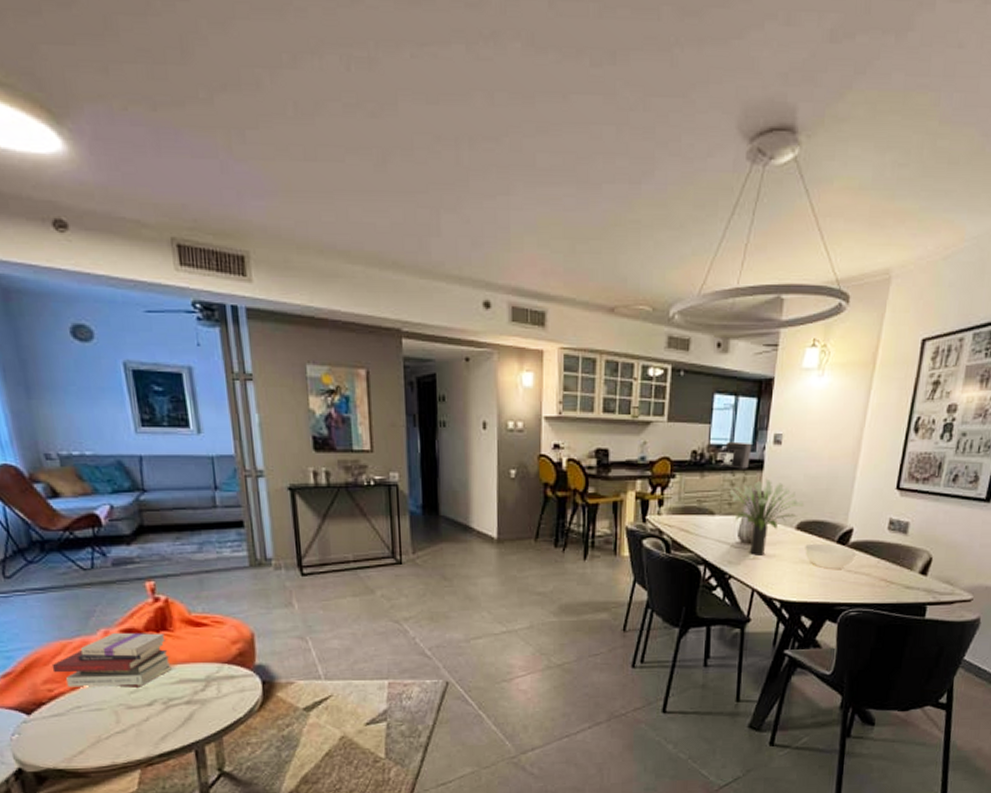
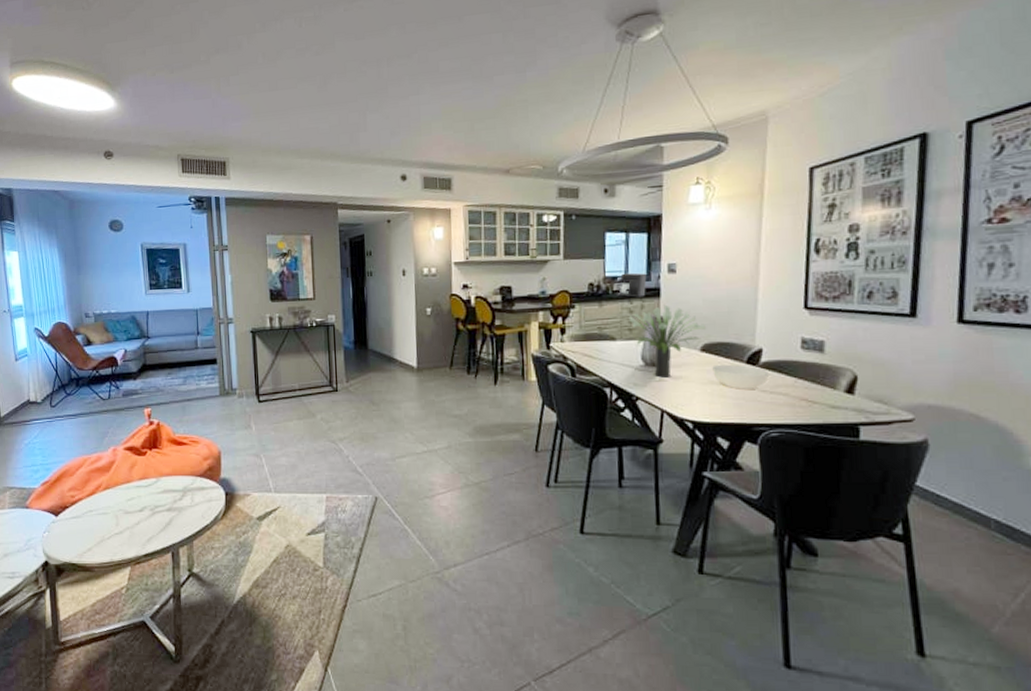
books: present [51,632,172,688] -> none [75,449,159,496]

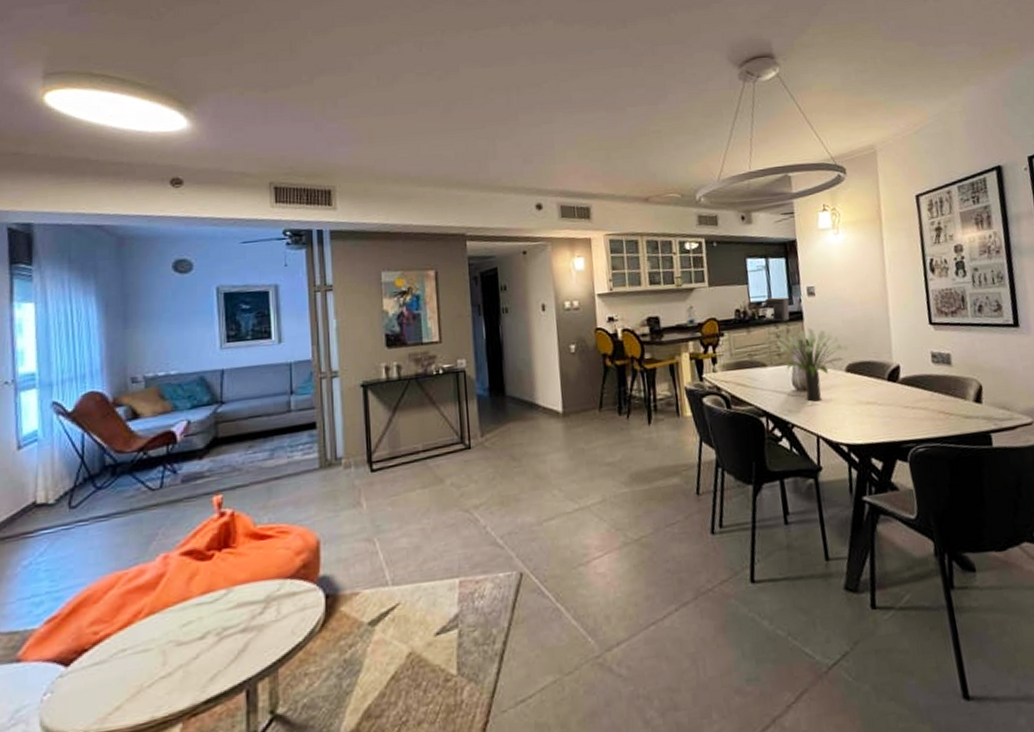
bowl: present [712,364,770,390] -> none [858,383,910,408]

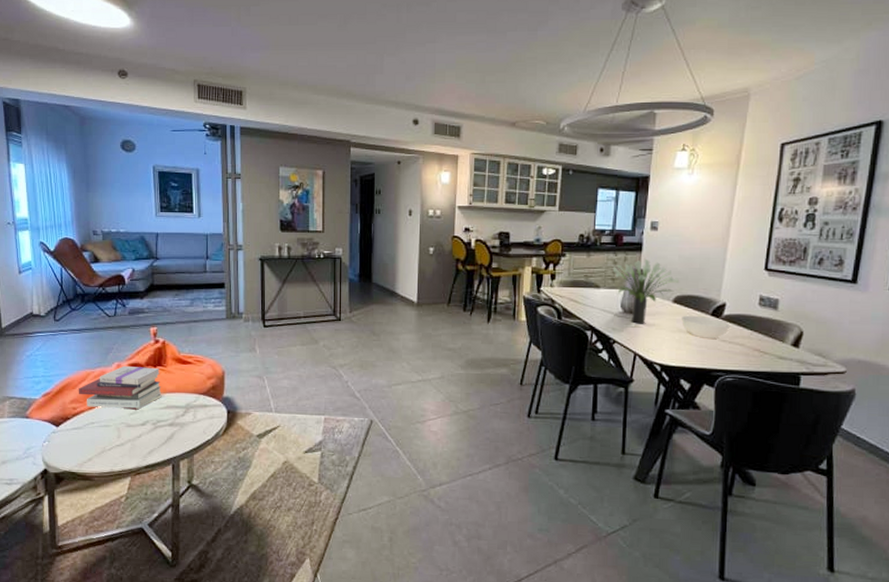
books: none [102,551,230,627] -> present [78,365,162,410]
coffee maker: present [761,297,790,323] -> none [604,227,632,250]
bowl: none [858,383,910,408] -> present [682,315,731,339]

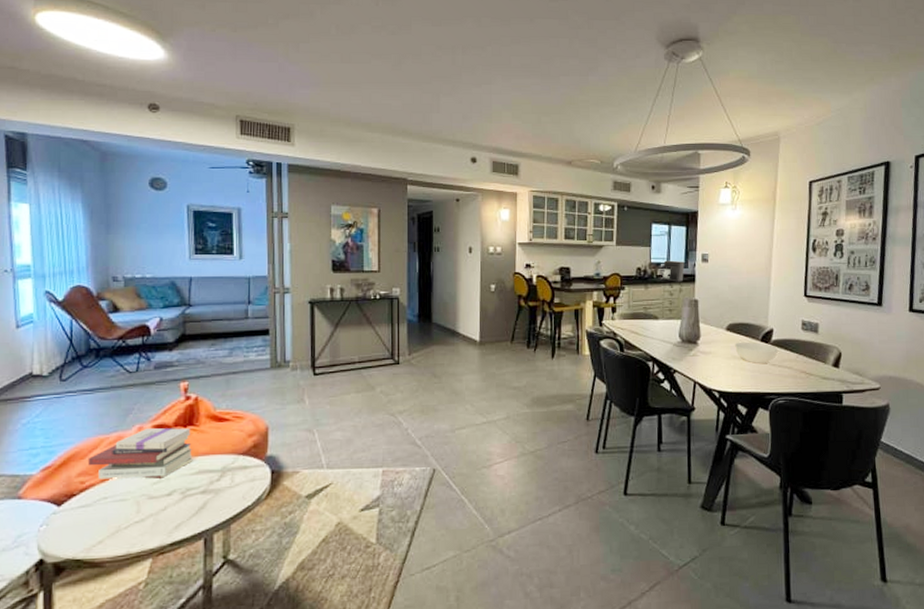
coffee maker: none [604,227,632,250] -> present [660,260,685,282]
flower arrangement: present [612,258,679,324] -> none [669,289,730,353]

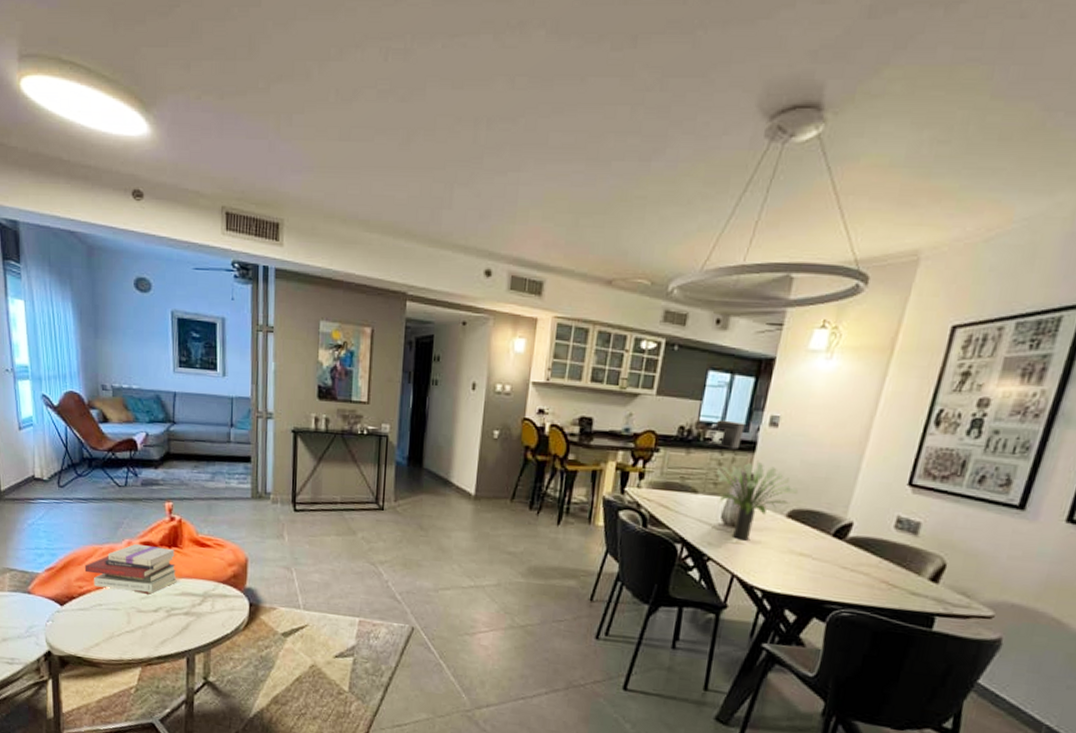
flower arrangement: none [669,289,730,353] -> present [715,461,798,541]
bowl: present [735,342,779,363] -> none [794,533,856,565]

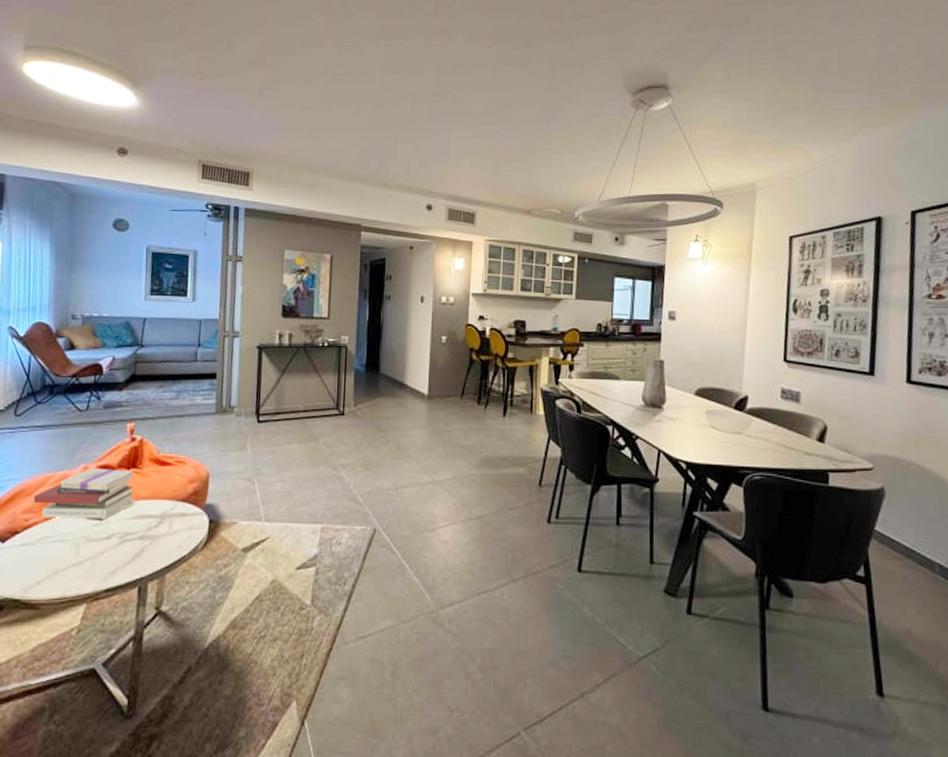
coffee maker: present [708,419,745,450] -> none [622,317,650,340]
flower arrangement: present [715,461,798,541] -> none [632,349,700,418]
bowl: none [794,533,856,565] -> present [705,408,754,433]

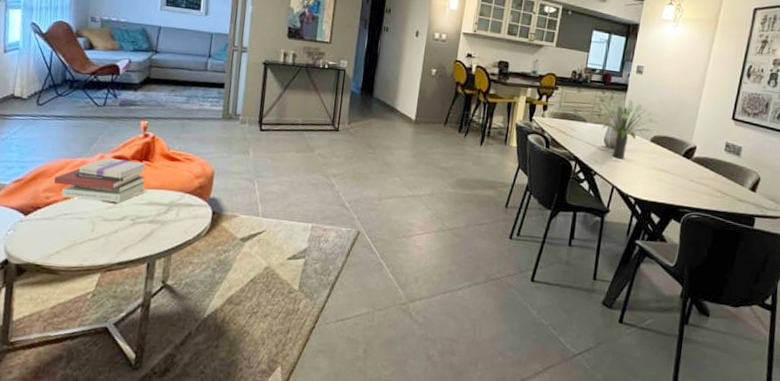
flower arrangement: none [632,349,700,418] -> present [599,98,657,159]
bowl: present [705,408,754,433] -> none [656,154,699,178]

